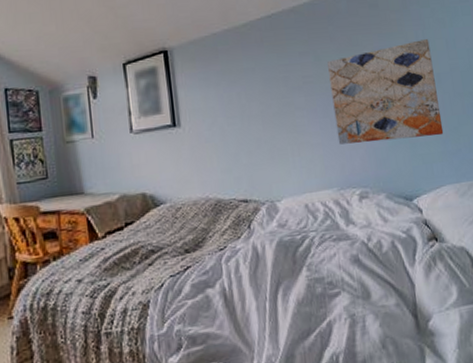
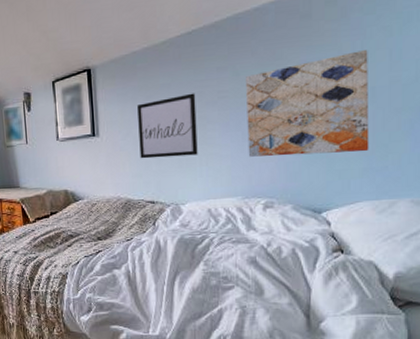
wall art: none [221,78,289,151] -> present [137,93,198,159]

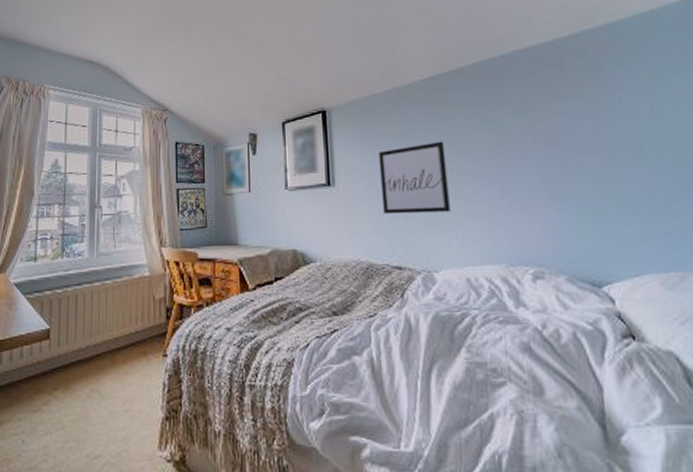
wall art: present [246,50,369,157] -> none [499,103,646,217]

